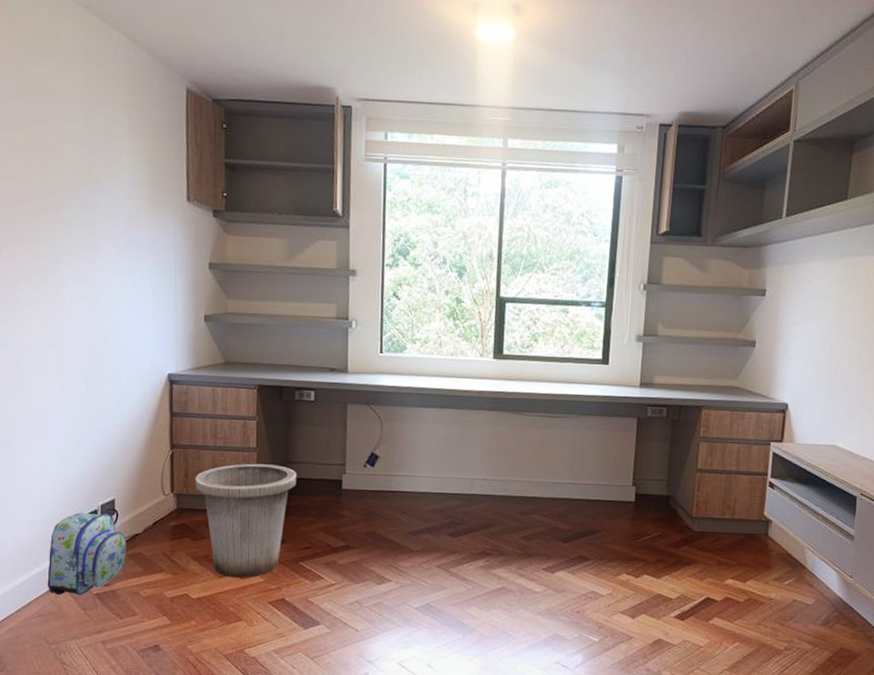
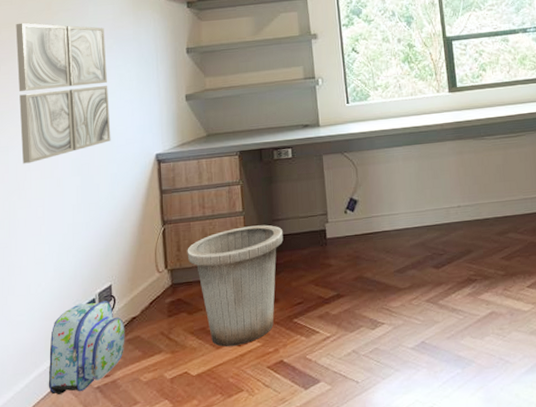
wall art: none [18,203,121,362] -> present [16,22,111,164]

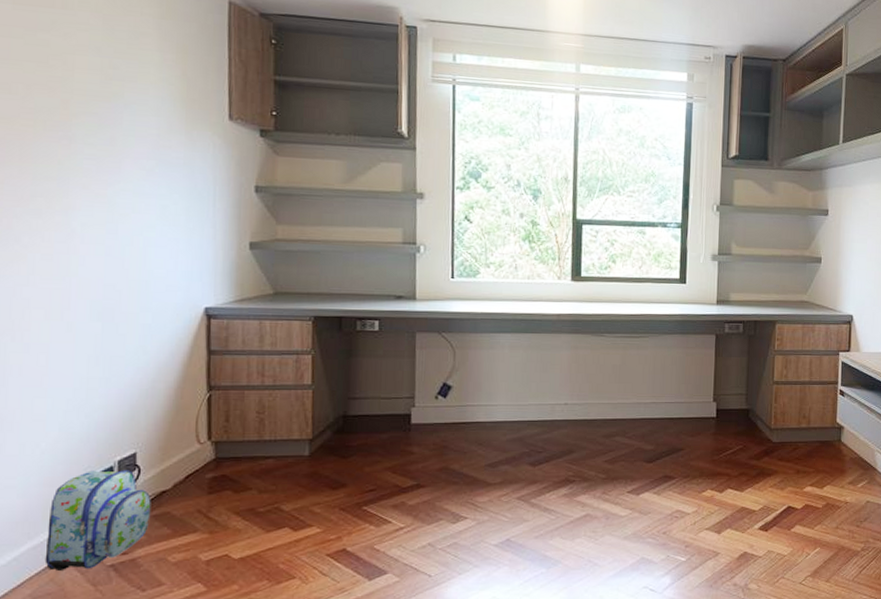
wall art: present [16,22,111,164] -> none [15,119,146,299]
trash can: present [187,225,283,347] -> none [237,402,360,530]

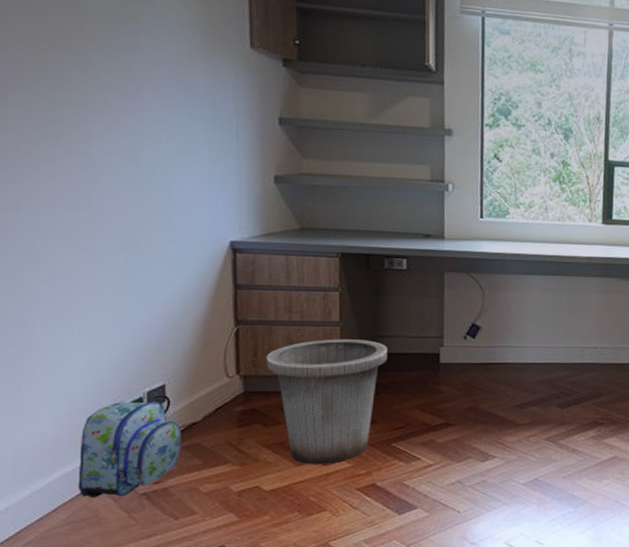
trash can: none [237,402,360,530] -> present [266,339,388,464]

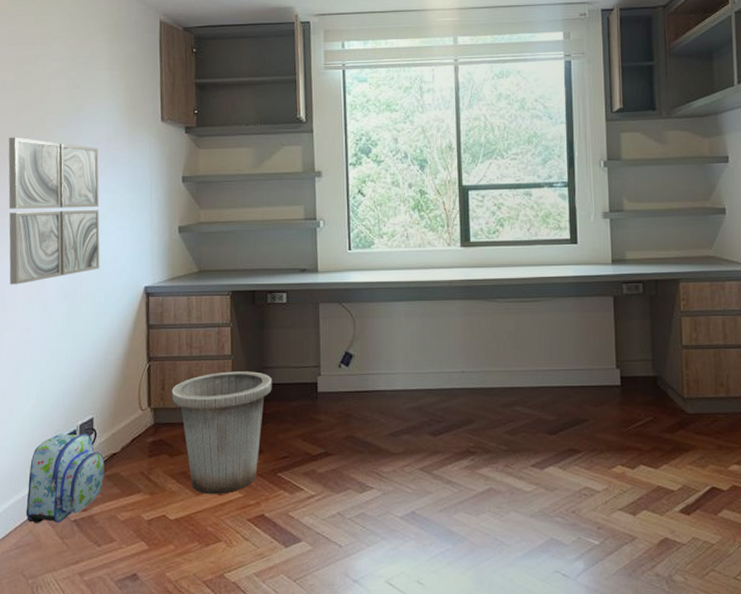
wall art: none [29,41,169,228] -> present [8,137,100,285]

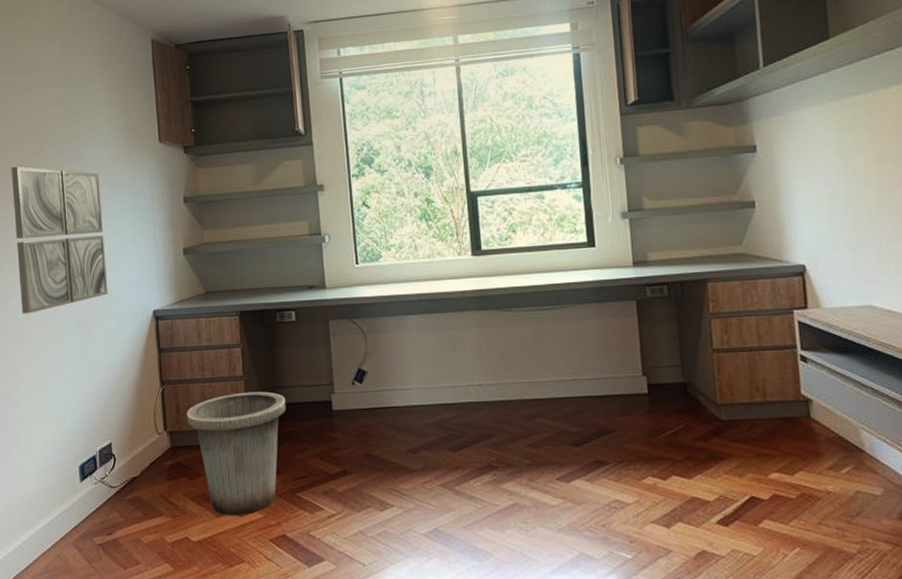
backpack: present [25,433,105,523] -> none [52,459,126,547]

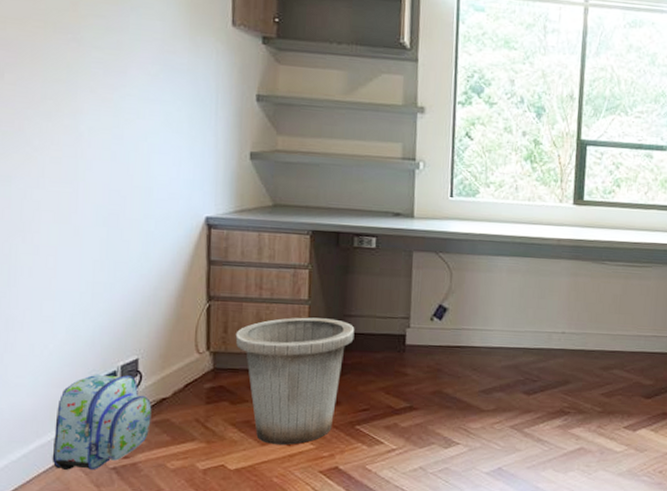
wall art: present [11,166,108,314] -> none [26,20,150,202]
backpack: none [52,459,126,547] -> present [52,374,152,470]

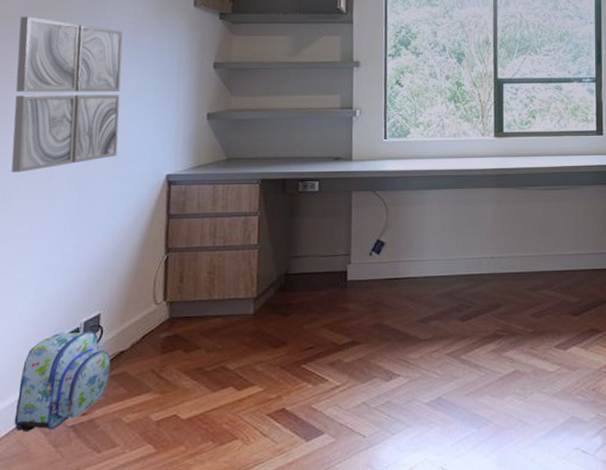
wall art: none [26,20,150,202] -> present [11,16,123,173]
trash can: present [235,317,355,445] -> none [190,261,300,390]

